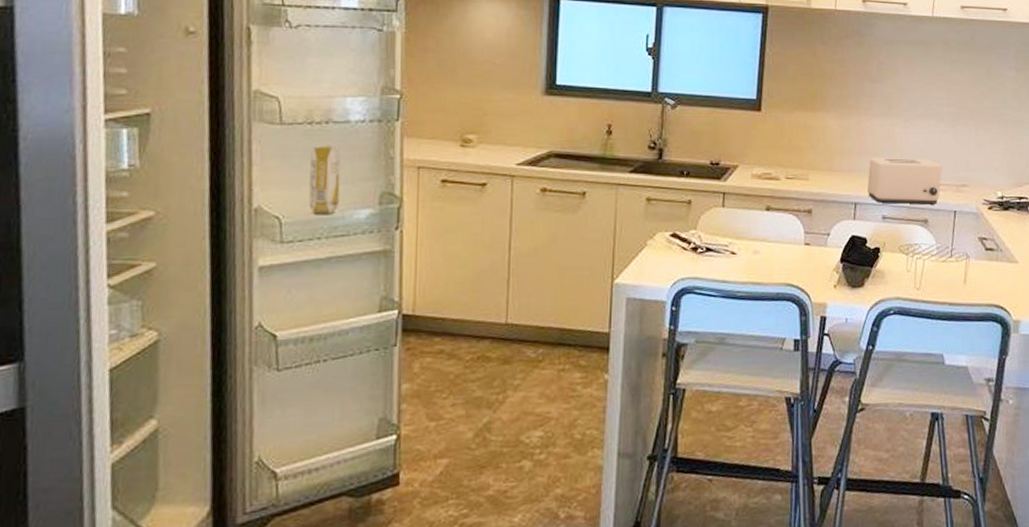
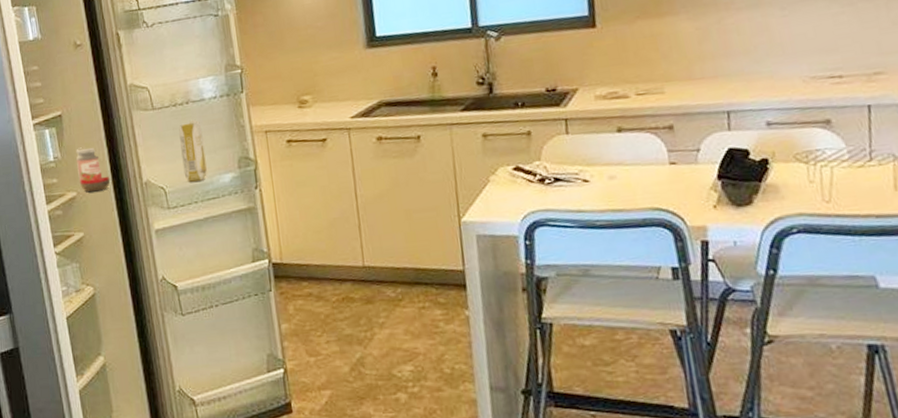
jam: none [160,157,208,214] -> present [75,147,111,193]
toaster: present [867,157,942,205] -> none [739,48,845,108]

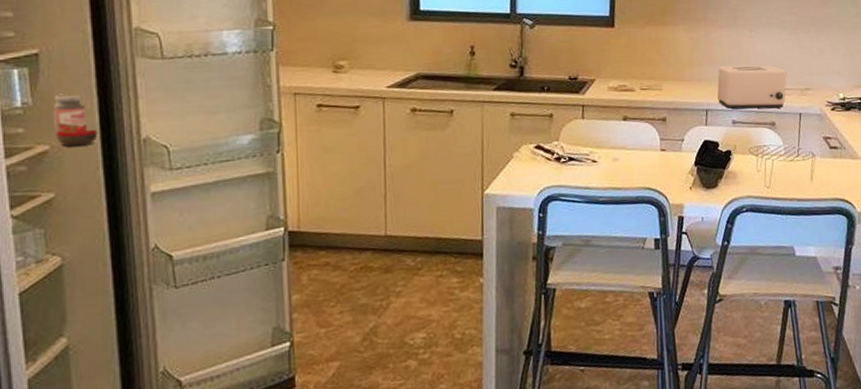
juice carton: present [179,119,207,182] -> none [193,74,222,142]
toaster: none [739,48,845,108] -> present [717,65,787,109]

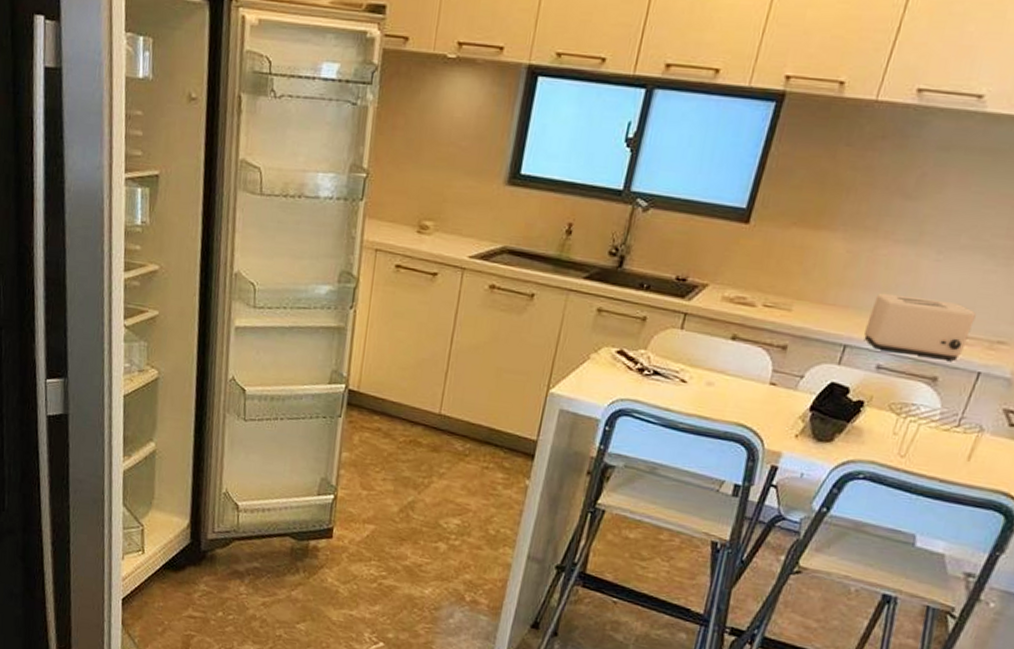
jam: present [53,94,98,147] -> none [164,217,199,271]

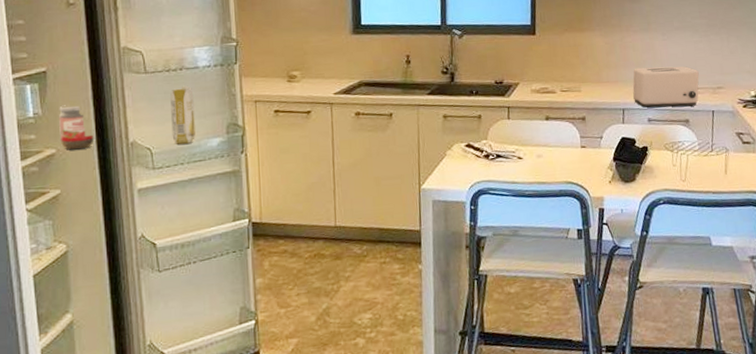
jam: none [164,217,199,271] -> present [58,105,94,150]
juice carton: none [278,216,309,286] -> present [170,85,195,144]

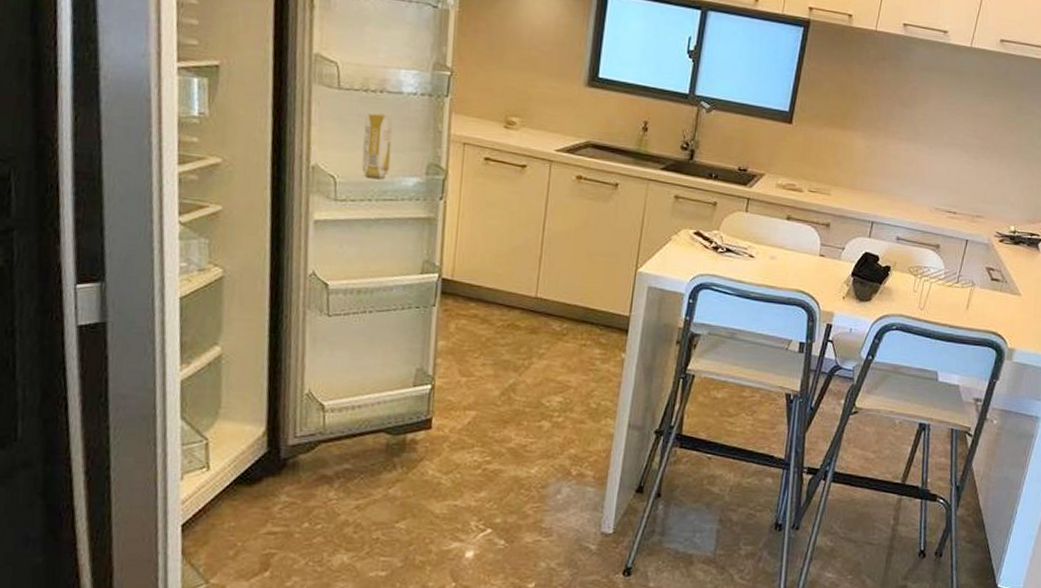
jam: present [58,105,94,150] -> none [227,109,270,164]
toaster: present [633,66,699,108] -> none [885,179,960,232]

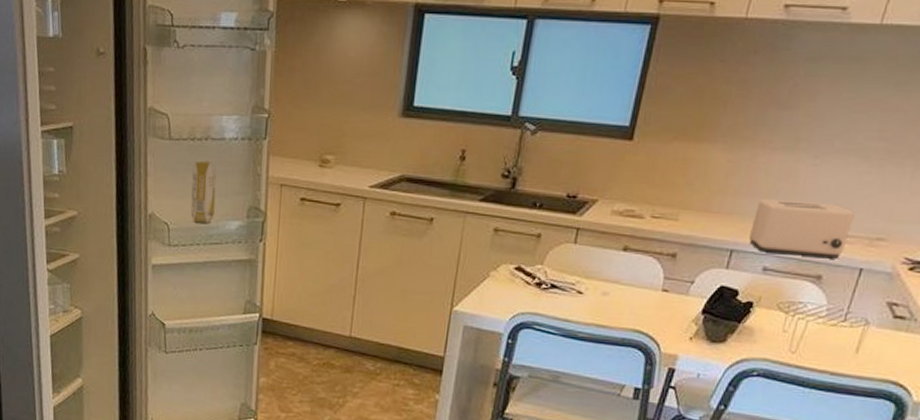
toaster: none [885,179,960,232] -> present [749,198,855,259]

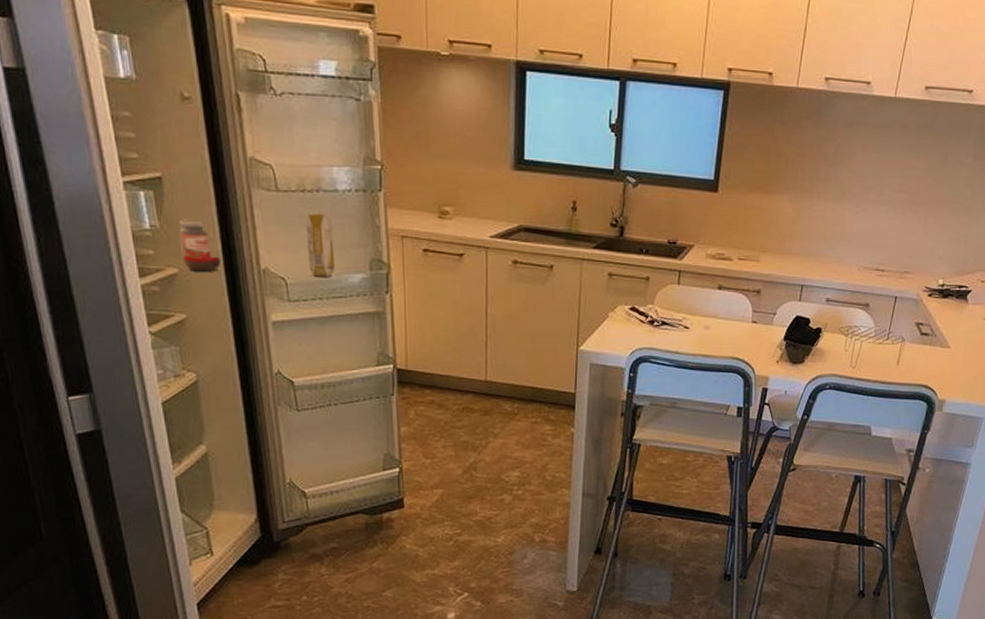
jam: none [81,165,115,215] -> present [178,219,222,272]
toaster: present [749,198,855,259] -> none [815,241,888,290]

